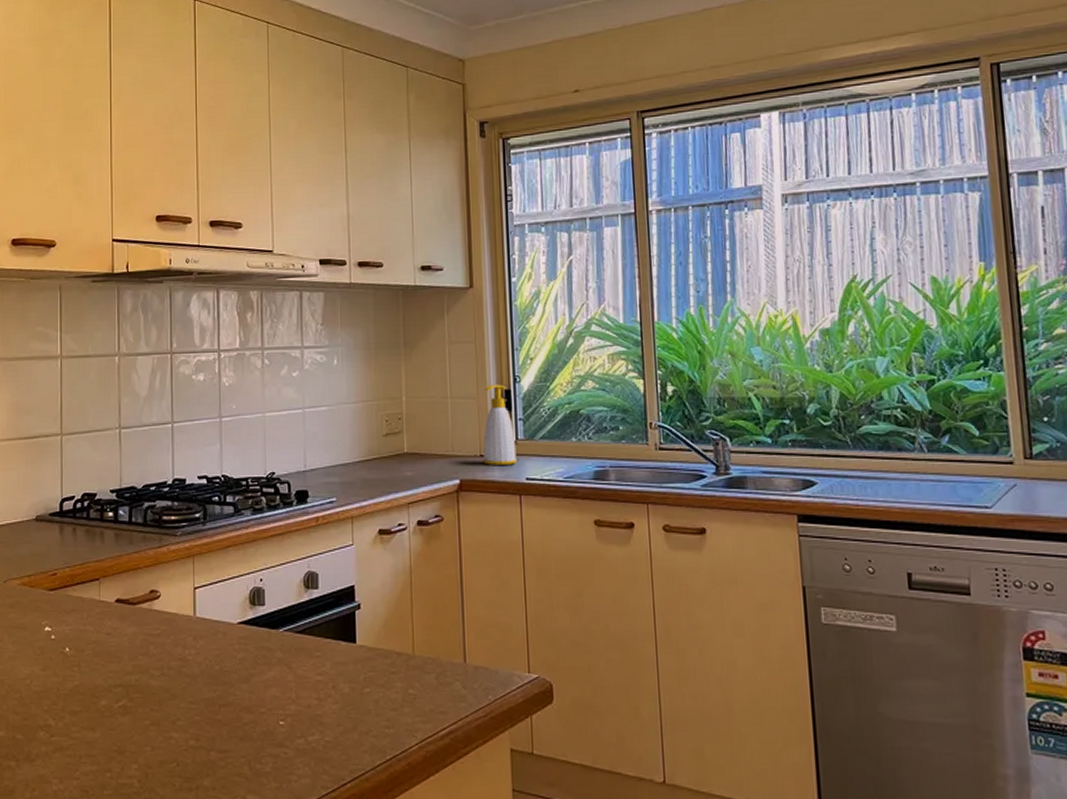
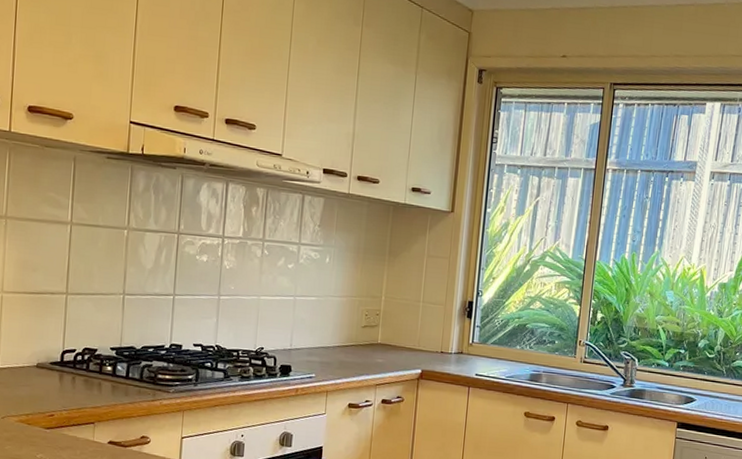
soap bottle: present [483,384,517,465] -> none [442,295,471,362]

